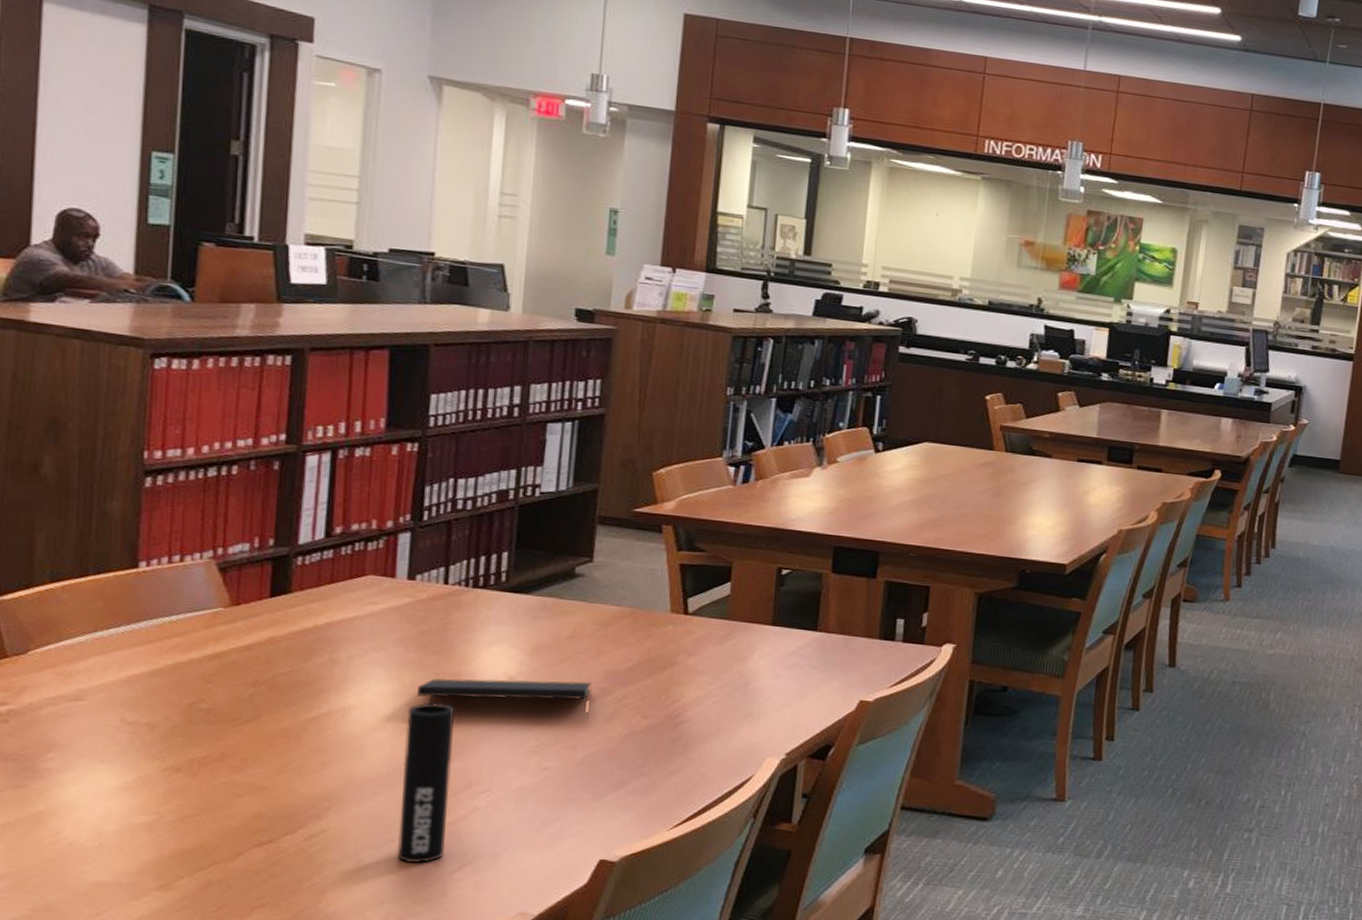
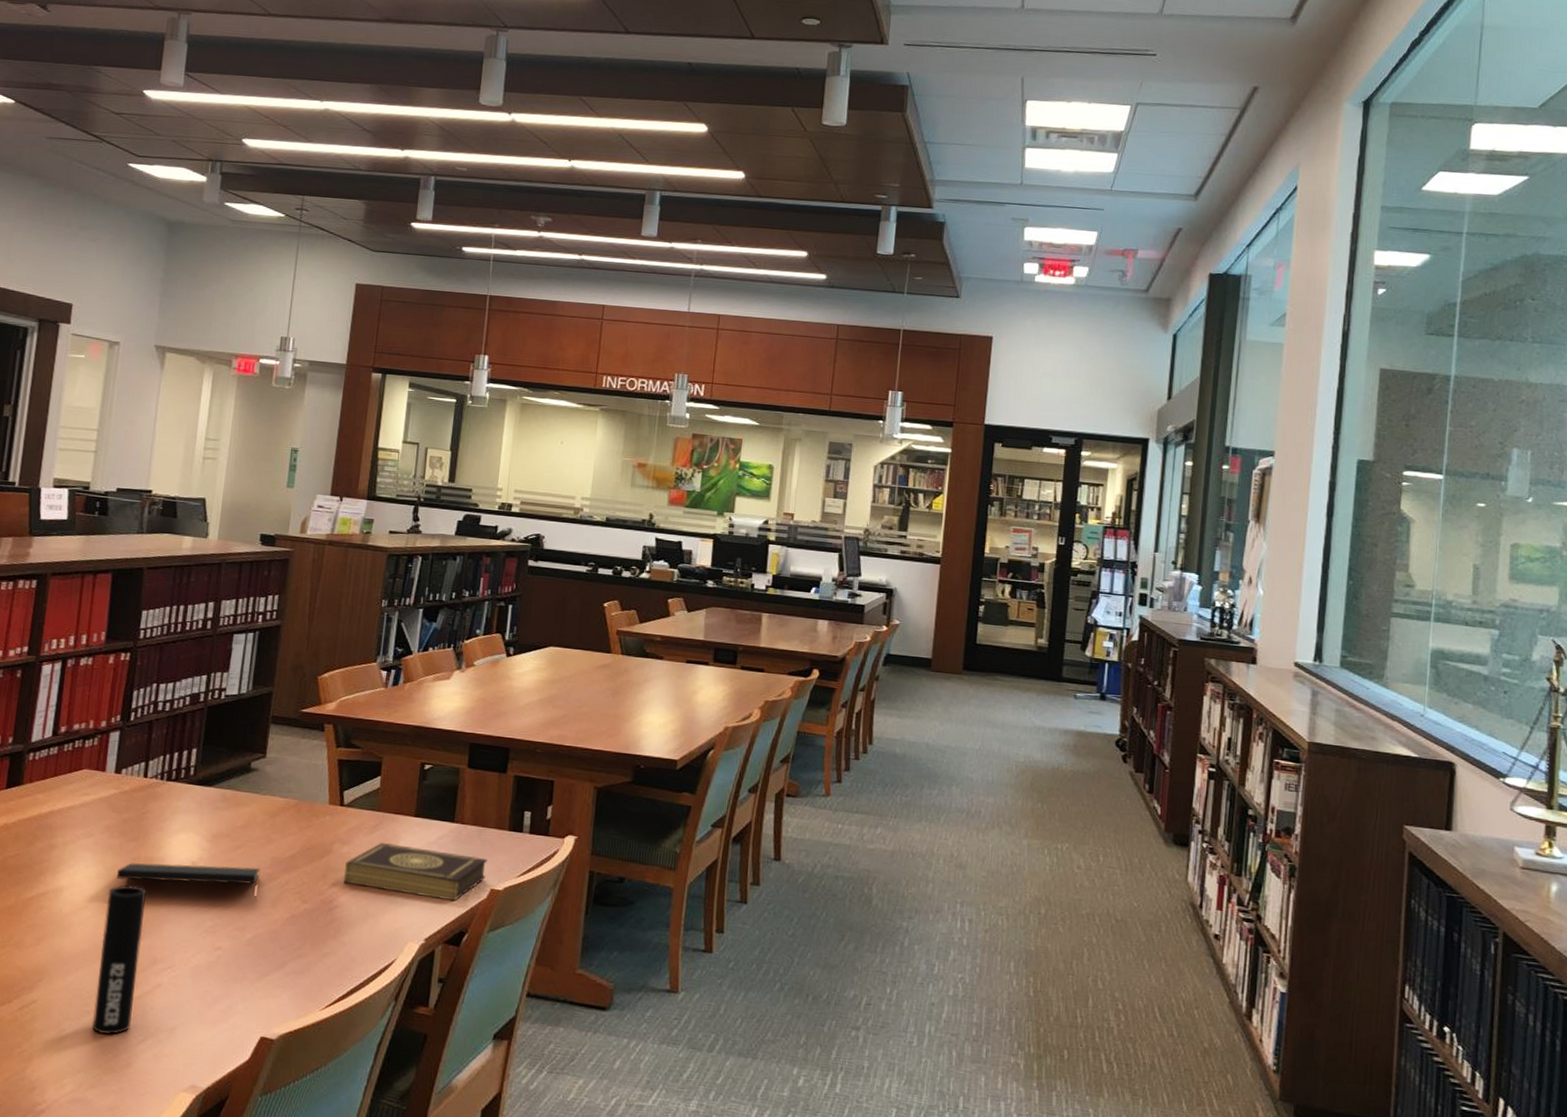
book: none [691,653,856,714] -> present [344,842,487,902]

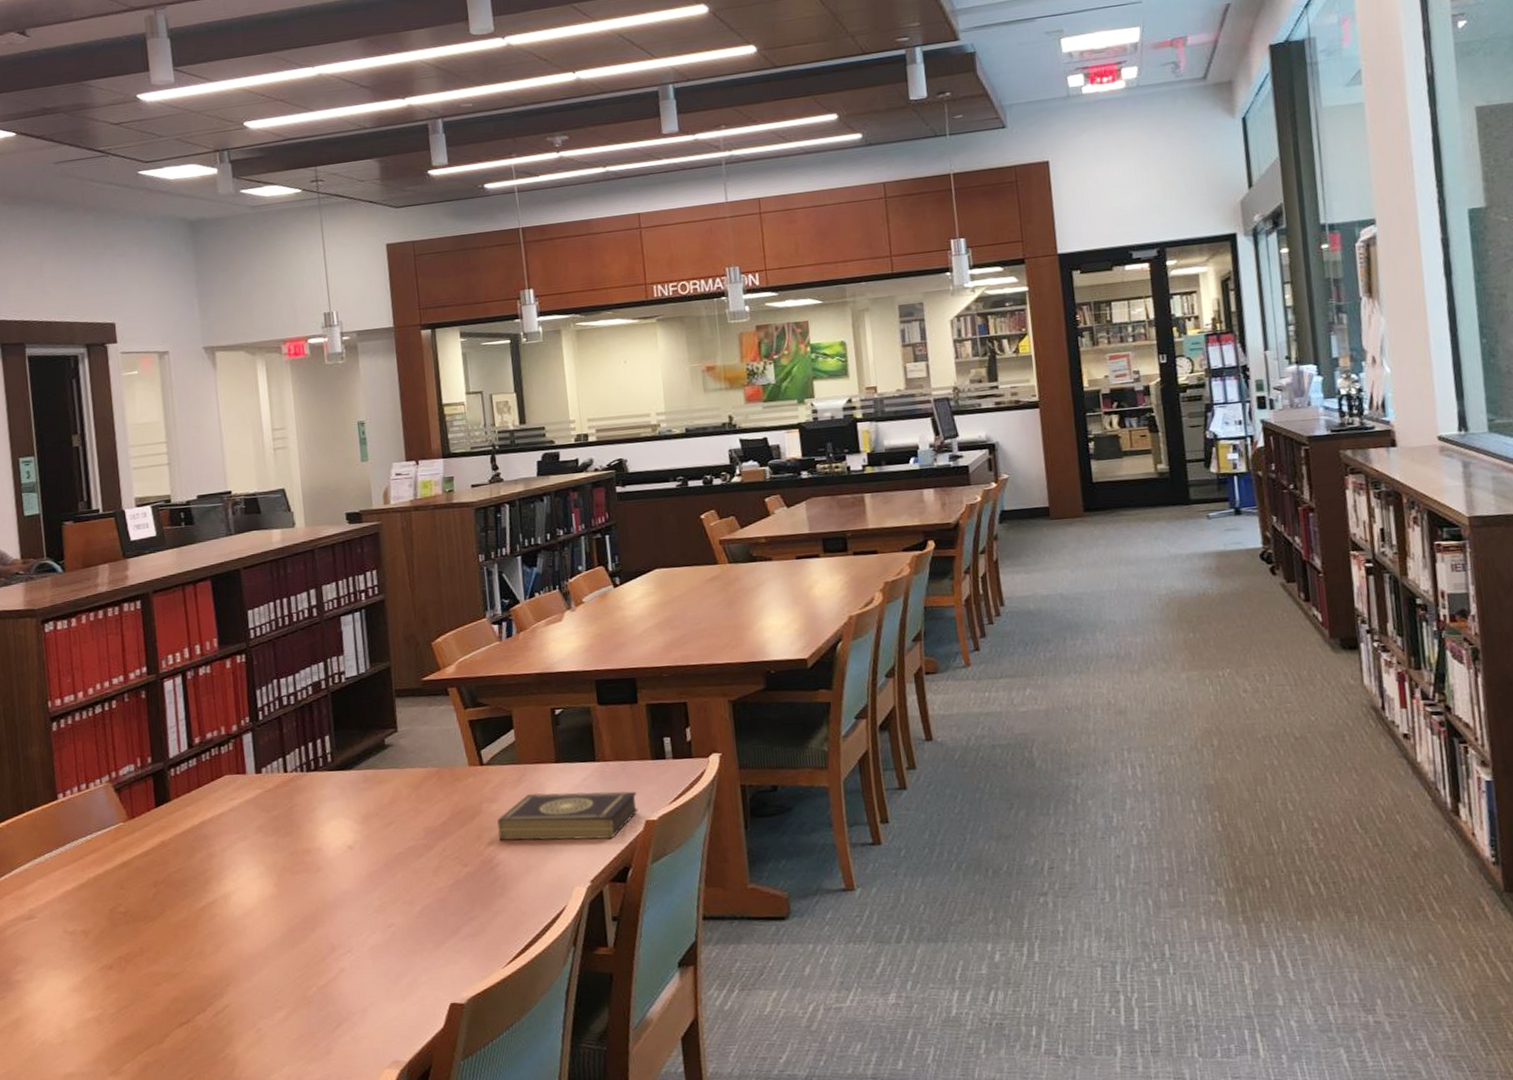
cup: present [91,884,147,1035] -> none [274,878,324,1027]
notepad: present [117,862,261,901] -> none [278,840,419,875]

